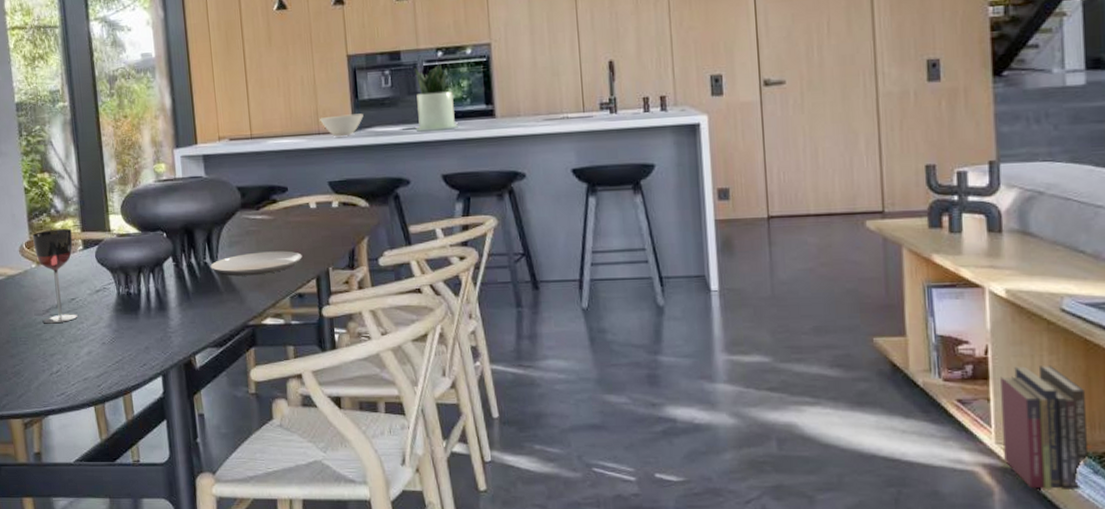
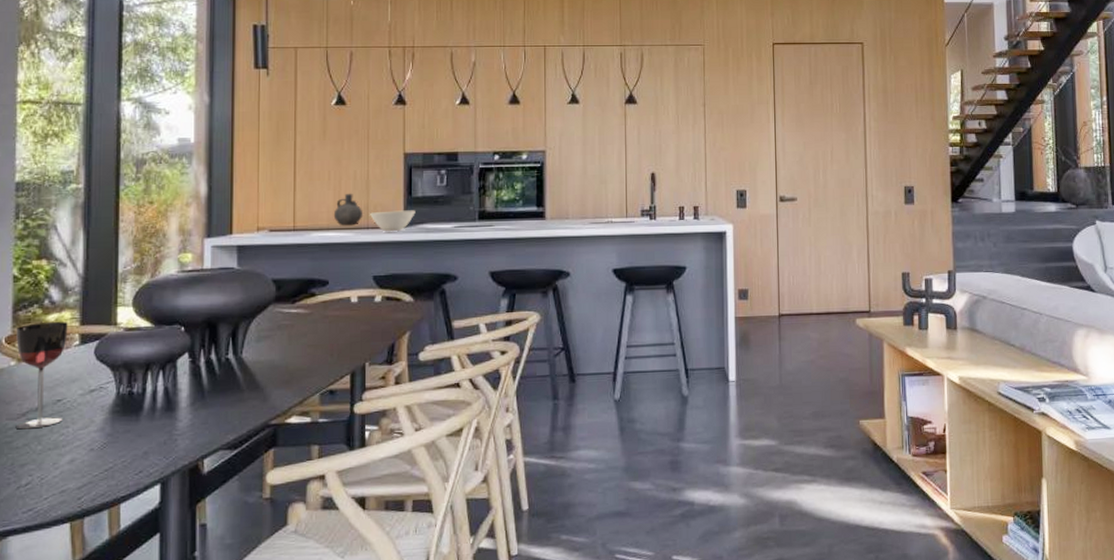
plate: present [210,251,302,277] -> none [233,346,338,373]
ceramic jug: none [286,99,313,132] -> present [333,193,362,226]
planter: present [414,64,459,133] -> none [467,167,510,231]
books: present [1000,366,1089,489] -> none [955,440,1017,547]

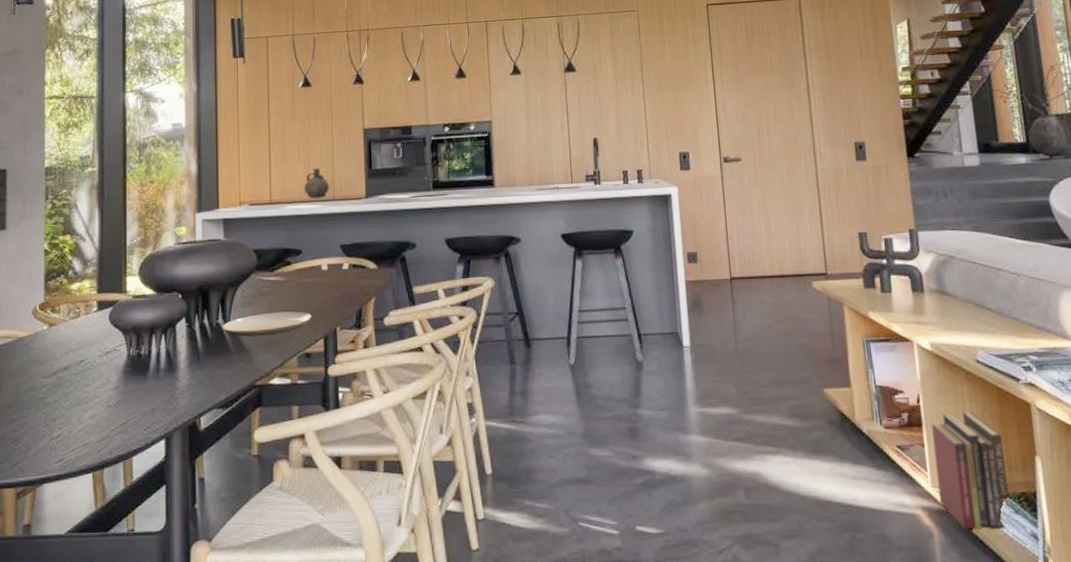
wineglass: present [15,321,68,430] -> none [47,289,88,387]
plate: none [233,346,338,373] -> present [222,311,312,337]
bowl: present [370,210,416,232] -> none [336,182,376,203]
books: none [955,440,1017,547] -> present [931,412,1009,530]

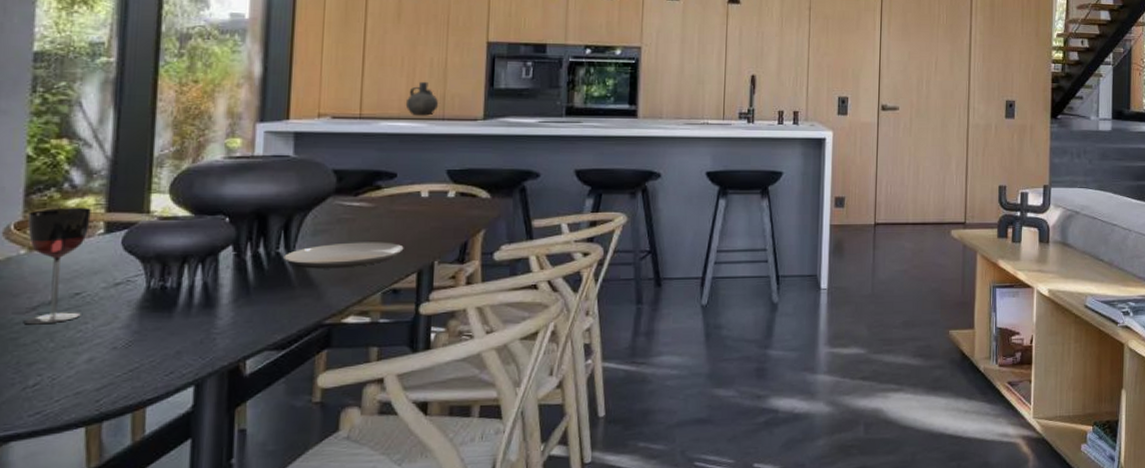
wineglass: none [47,289,88,387] -> present [23,207,91,325]
books: present [931,412,1009,530] -> none [1038,352,1098,455]

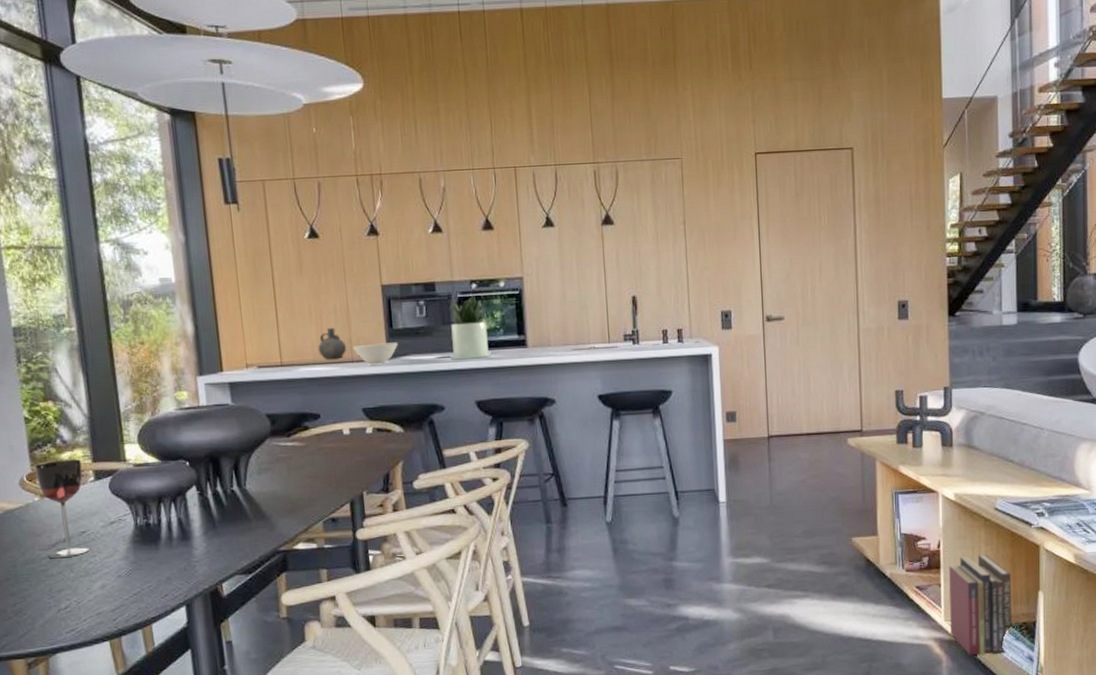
plate: present [283,242,404,269] -> none [238,476,336,504]
bowl: none [446,102,497,125] -> present [353,342,398,365]
planter: none [553,61,600,127] -> present [449,296,493,361]
books: none [1038,352,1098,455] -> present [949,555,1012,656]

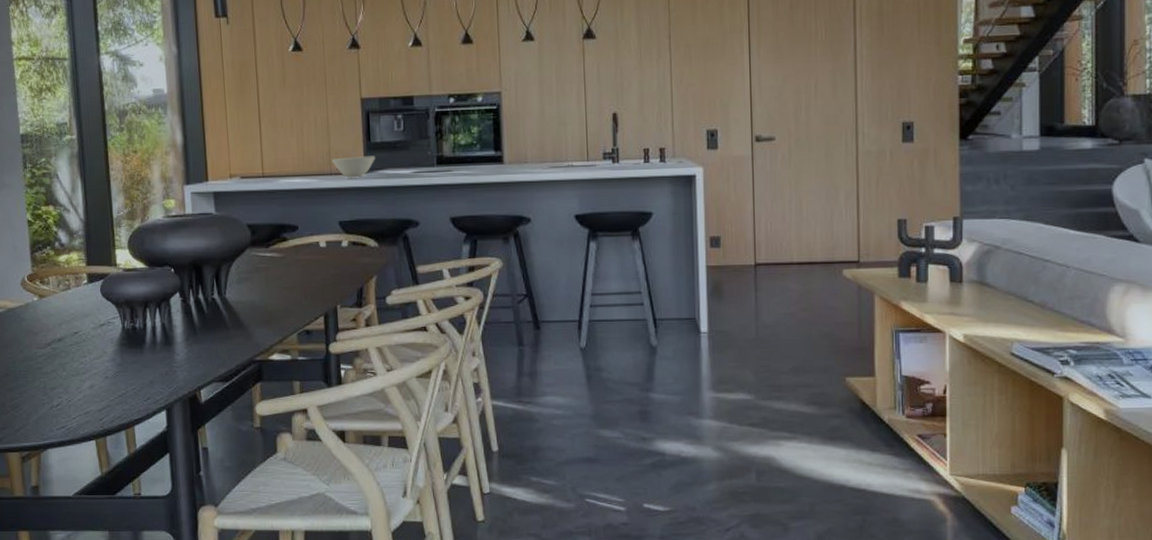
wineglass: present [35,459,89,559] -> none [35,261,81,357]
ceramic jug: present [318,327,346,360] -> none [298,139,325,172]
planter: present [449,296,493,361] -> none [426,110,469,176]
books: present [949,555,1012,656] -> none [956,404,1030,516]

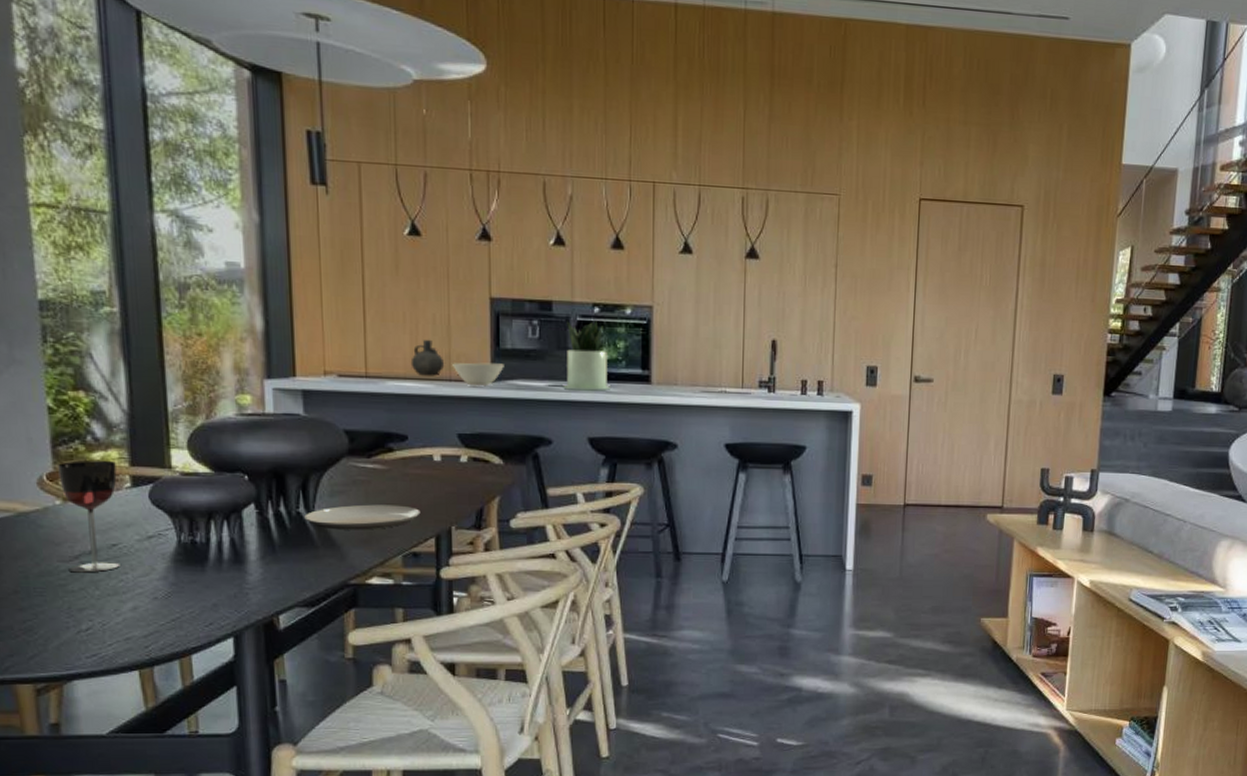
wineglass: none [35,261,81,357] -> present [58,460,120,573]
plate: none [218,288,311,313] -> present [304,504,421,530]
ceramic jug: none [298,139,325,172] -> present [410,339,444,376]
planter: none [426,110,469,176] -> present [563,321,611,392]

